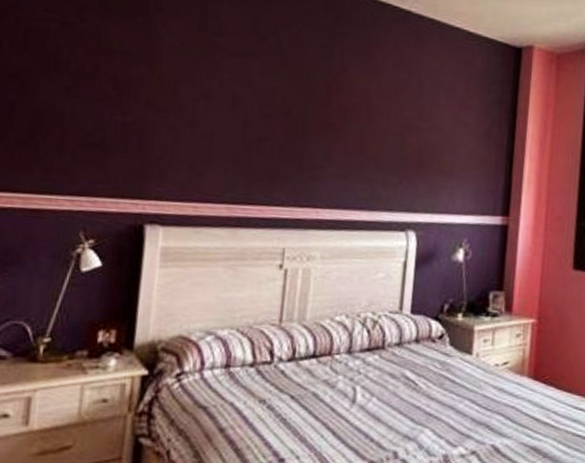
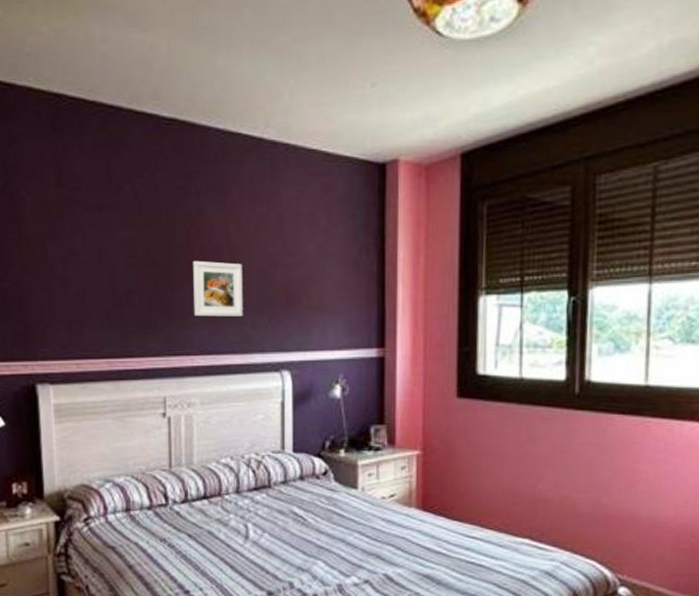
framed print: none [325,115,379,174] -> present [193,260,243,317]

